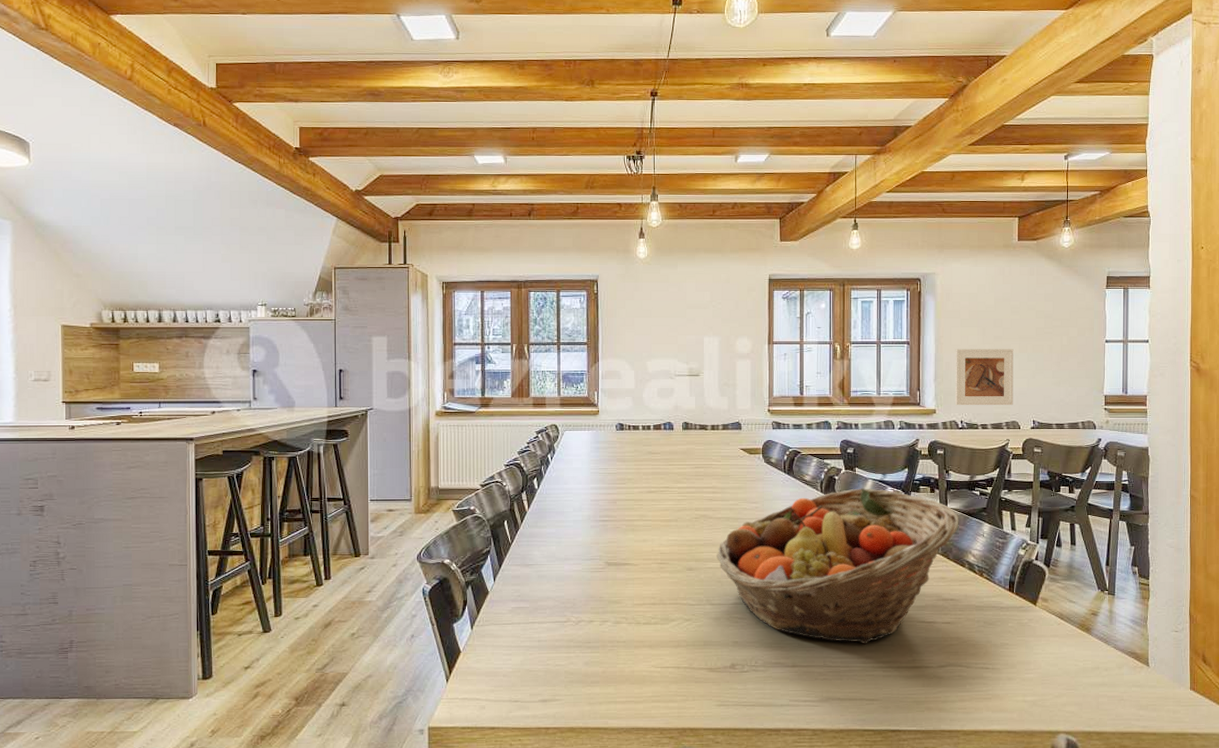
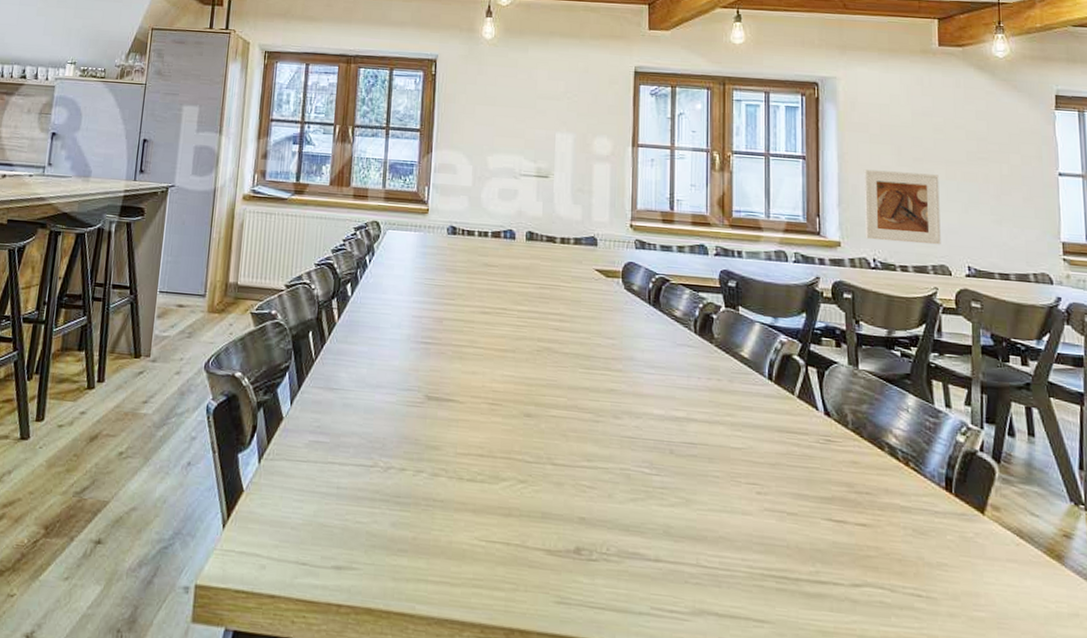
fruit basket: present [717,488,959,644] -> none [562,332,875,541]

